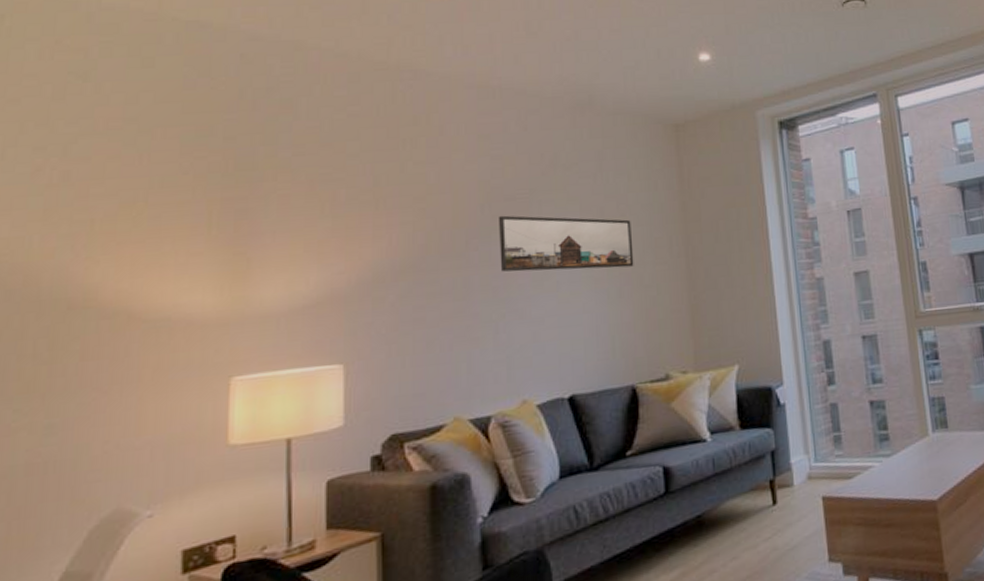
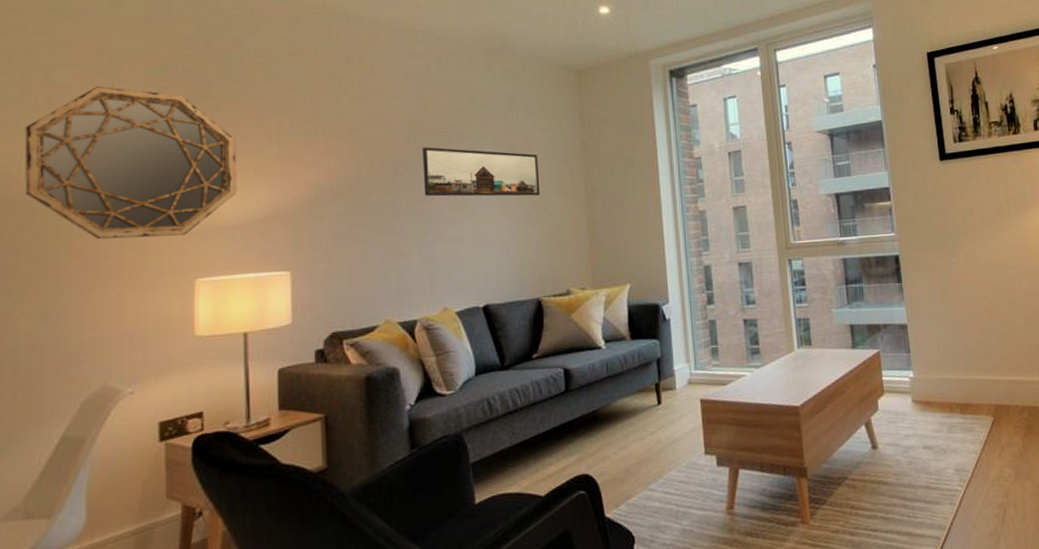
home mirror: none [32,158,284,336] -> present [24,86,238,240]

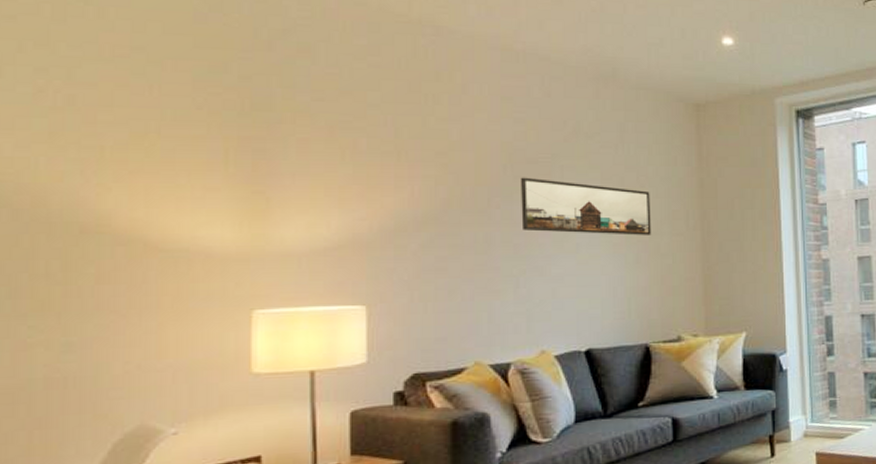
home mirror: present [24,86,238,240] -> none [39,88,304,262]

